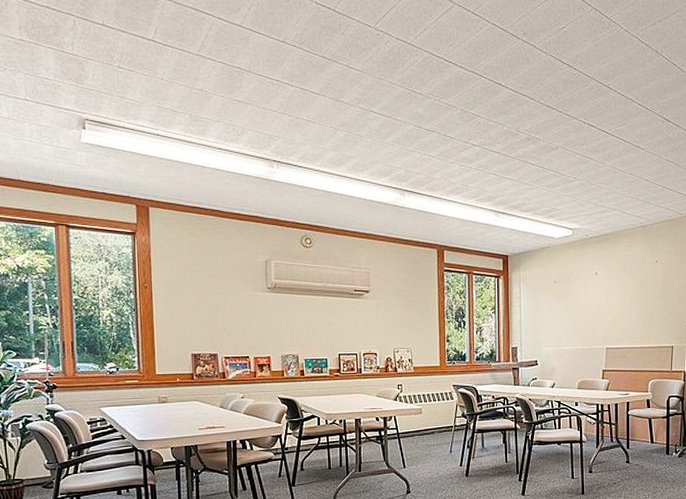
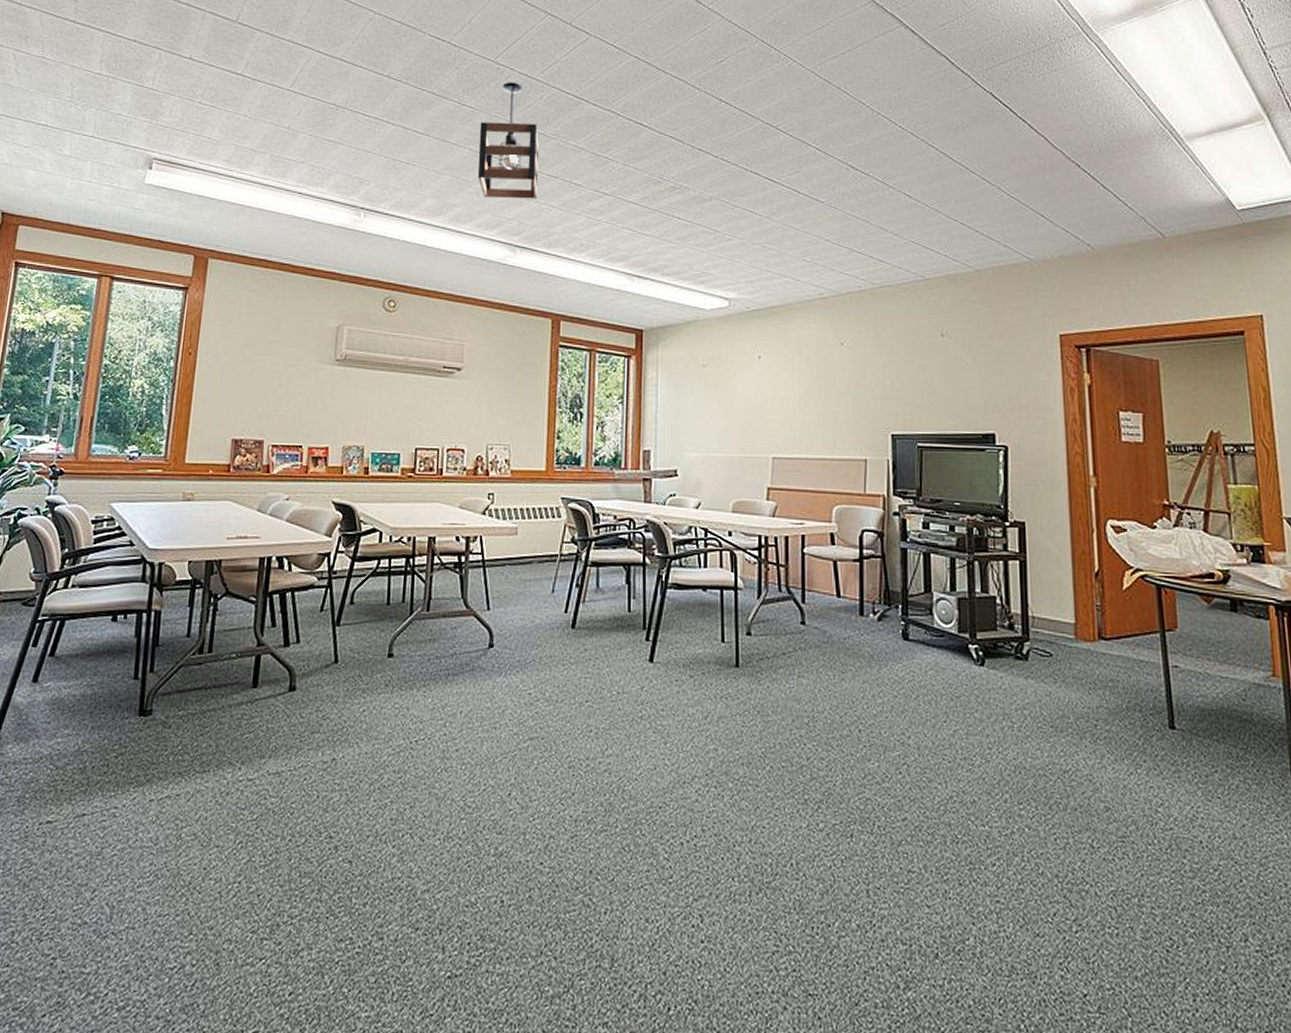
pendant light: none [367,47,419,150] -> present [477,82,539,199]

